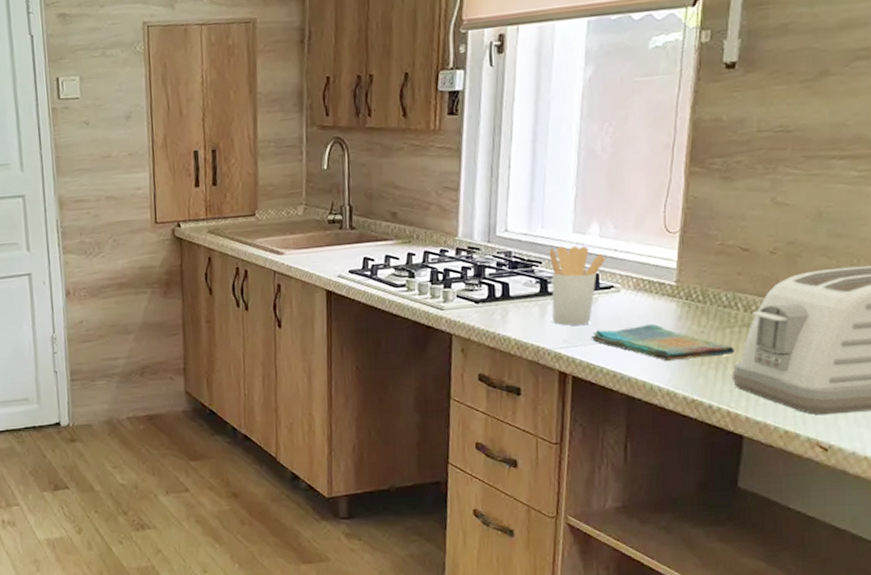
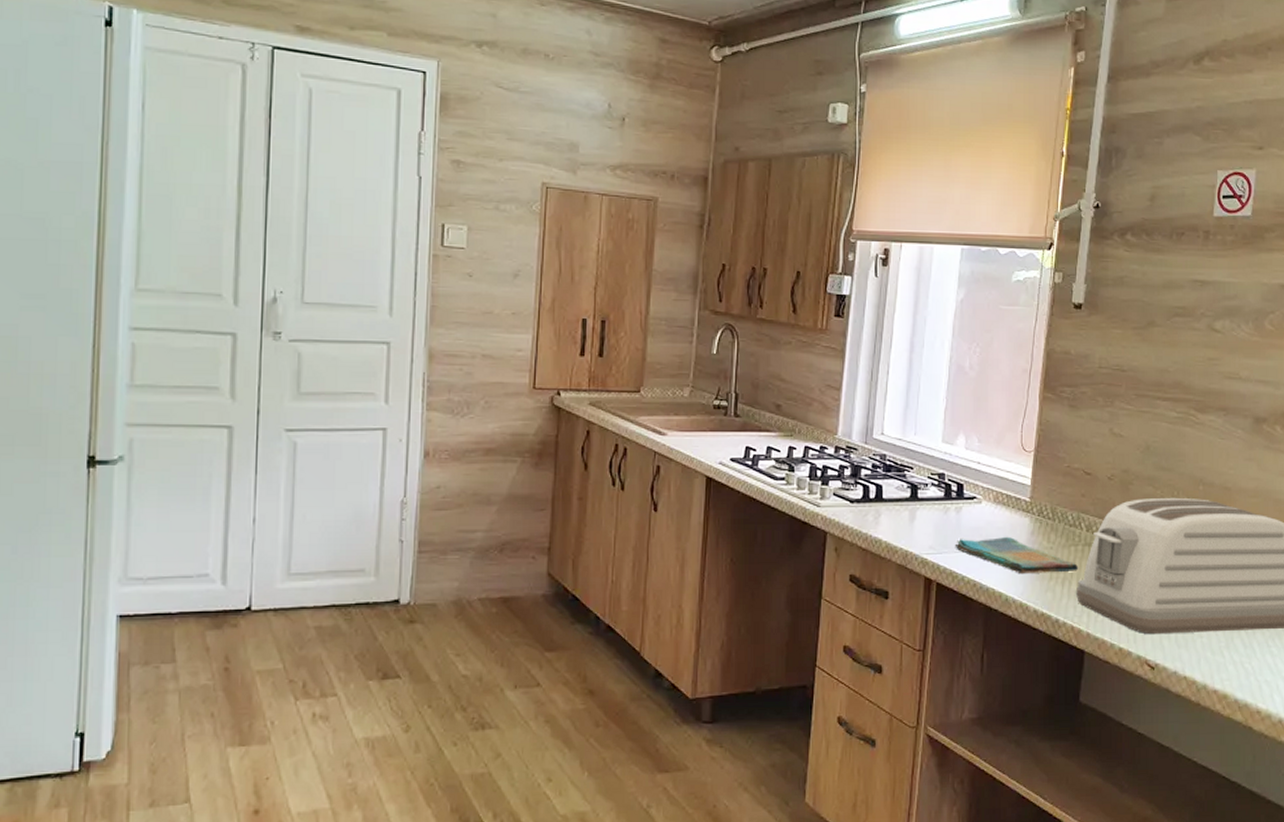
utensil holder: present [548,246,607,326] -> none [920,454,971,532]

